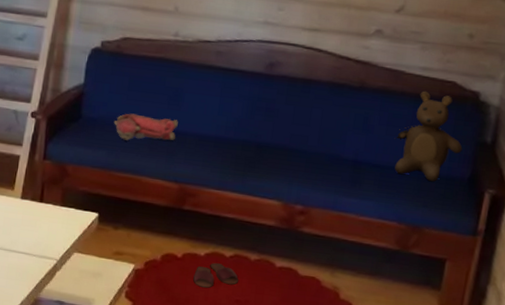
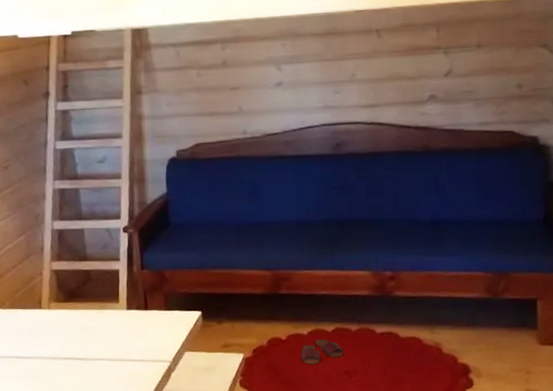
stuffed animal: present [113,113,178,141] -> none [200,211,261,239]
teddy bear: present [394,91,463,182] -> none [466,144,532,228]

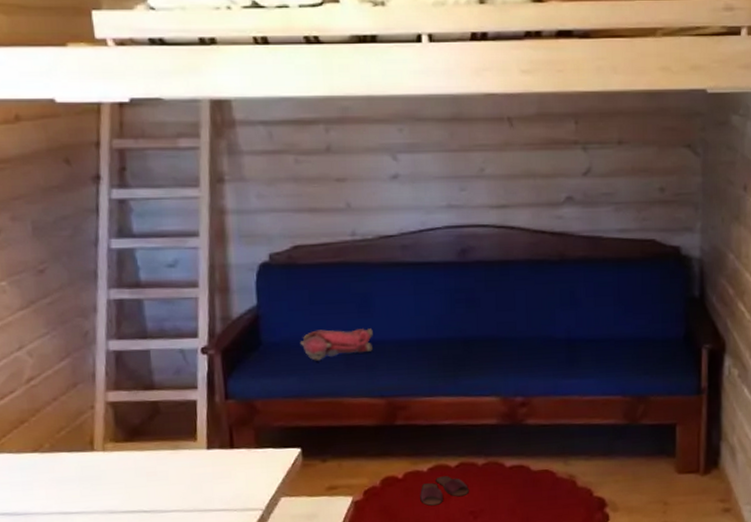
stuffed animal: none [200,211,261,239] -> present [299,328,374,361]

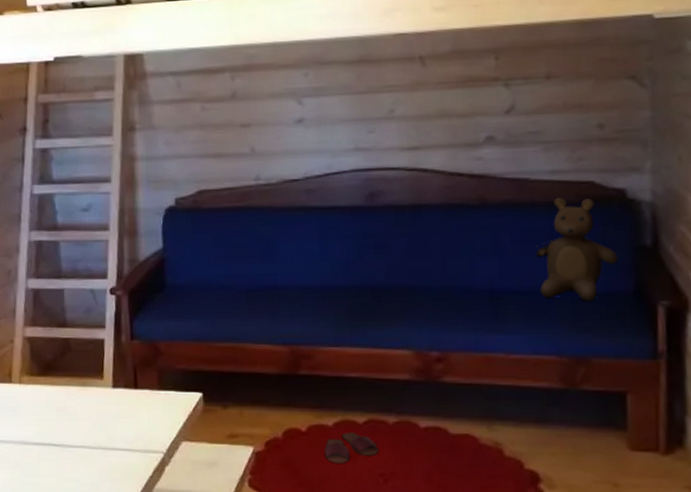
stuffed animal: present [299,328,374,361] -> none [203,273,277,305]
teddy bear: none [604,253,673,347] -> present [533,197,618,302]

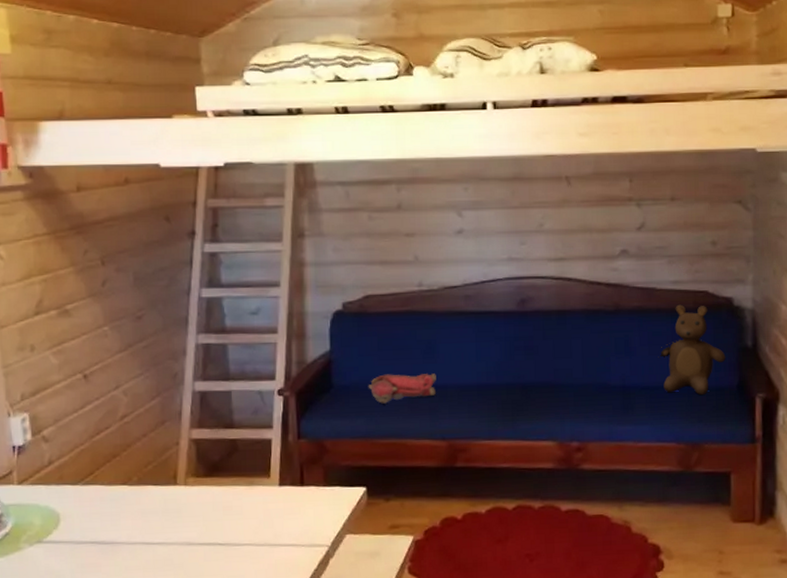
stuffed animal: none [203,273,277,305] -> present [368,373,437,404]
slippers: present [325,433,378,465] -> none [478,518,525,548]

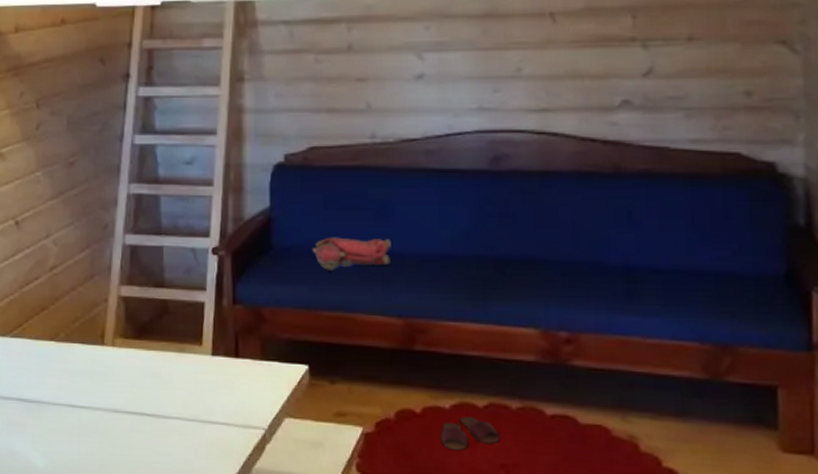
slippers: none [478,518,525,548] -> present [441,417,500,452]
teddy bear: present [658,304,726,396] -> none [673,168,768,285]

